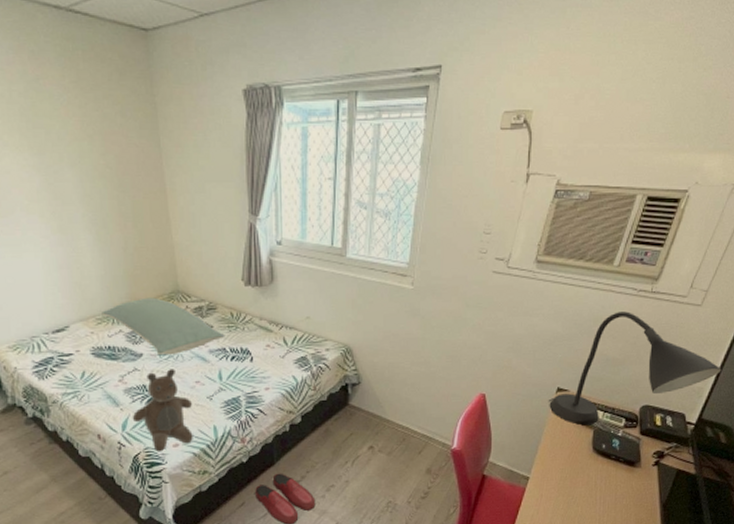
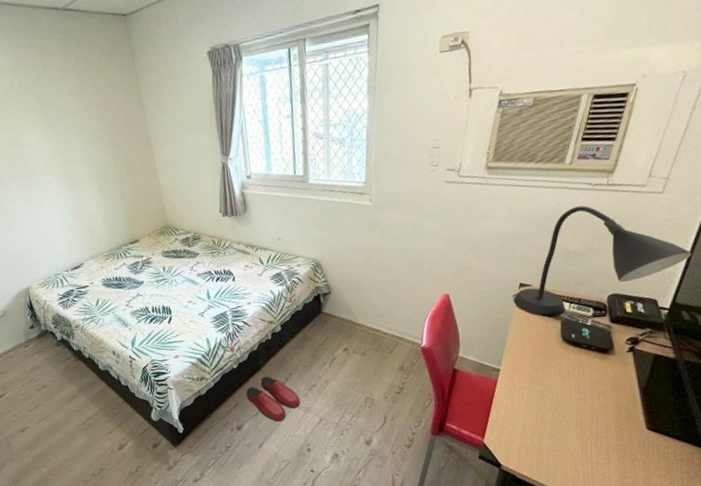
pillow: present [101,297,225,356] -> none [108,233,210,281]
stuffed animal: present [132,369,193,452] -> none [139,292,190,364]

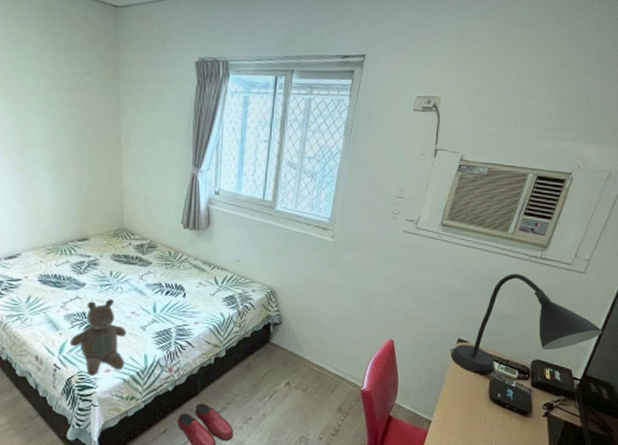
stuffed animal: none [139,292,190,364] -> present [69,299,127,377]

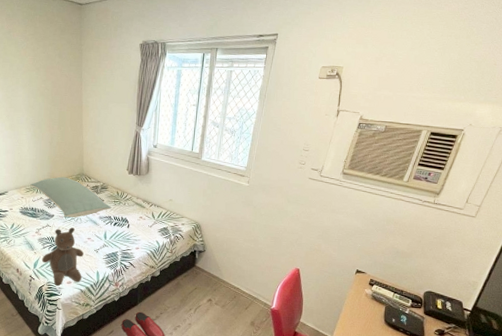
pillow: none [52,233,162,287] -> present [30,176,112,218]
desk lamp: present [449,274,603,374] -> none [348,216,493,301]

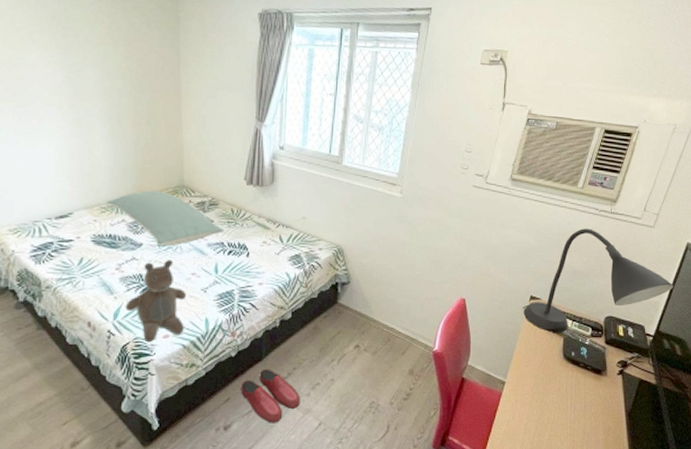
desk lamp: none [348,216,493,301] -> present [522,228,674,332]

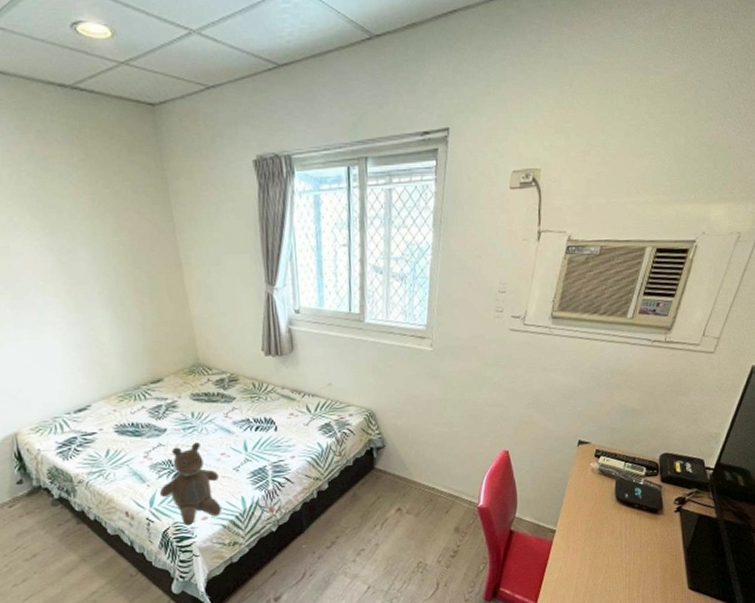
pillow: present [106,190,224,247] -> none [123,372,248,429]
slippers: present [241,369,301,423] -> none [286,539,347,591]
desk lamp: present [522,228,674,332] -> none [570,362,737,476]

